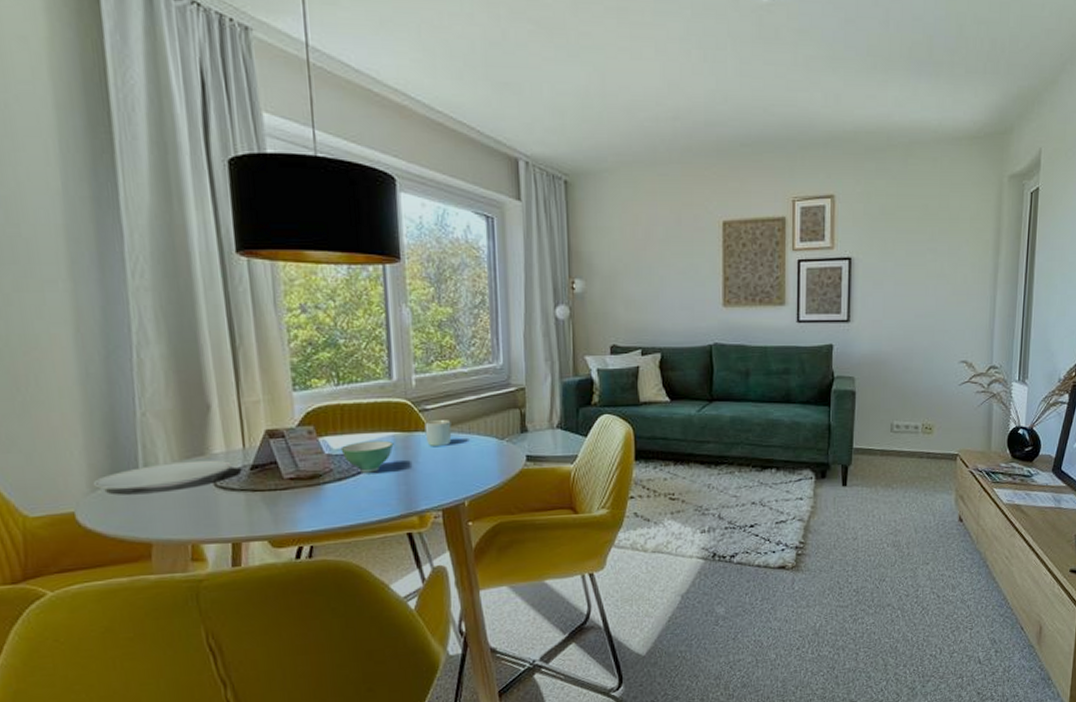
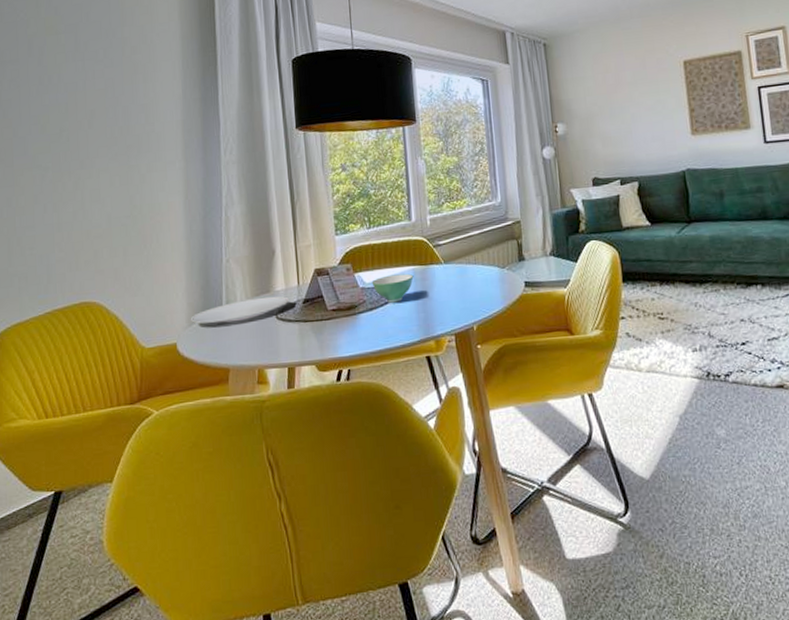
cup: present [424,420,452,447] -> none [438,253,461,278]

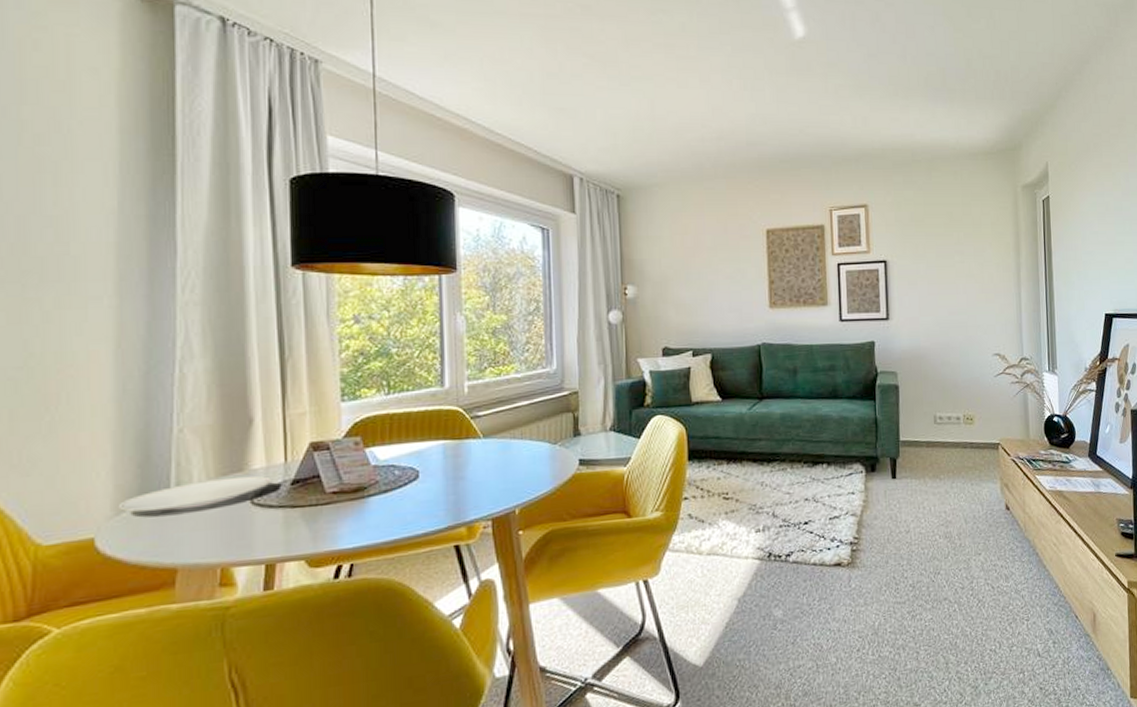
bowl: present [372,273,414,303] -> none [388,449,444,484]

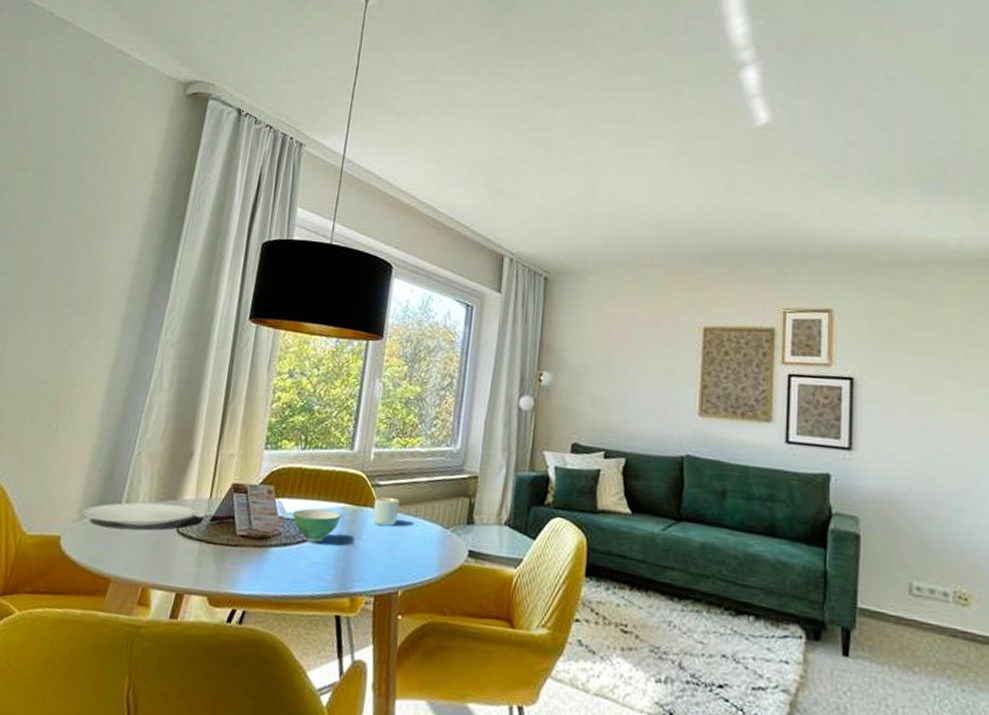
bowl: none [388,449,444,484] -> present [292,508,342,543]
cup: none [476,426,504,454] -> present [373,497,400,527]

